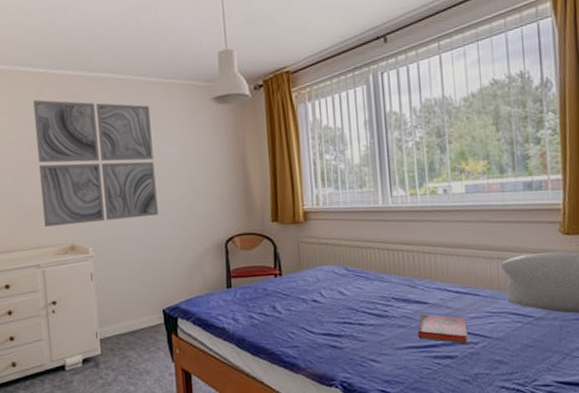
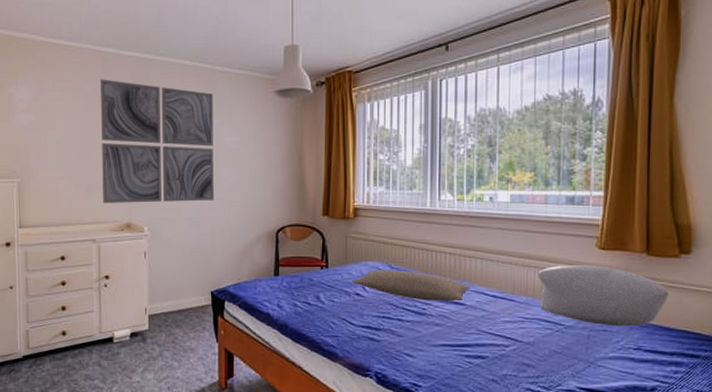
pillow: none [308,272,431,302] -> present [352,270,470,302]
hardback book: present [418,314,469,344] -> none [453,314,500,346]

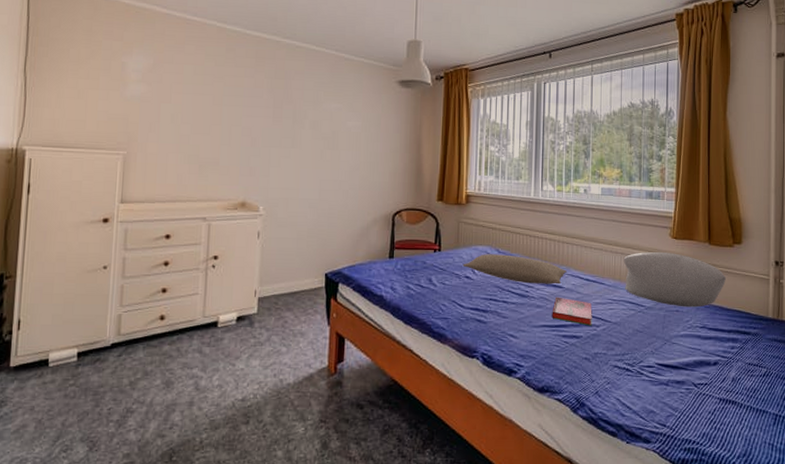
wall art: present [99,79,214,203] -> none [217,56,338,183]
hardback book: none [453,314,500,346] -> present [552,297,592,326]

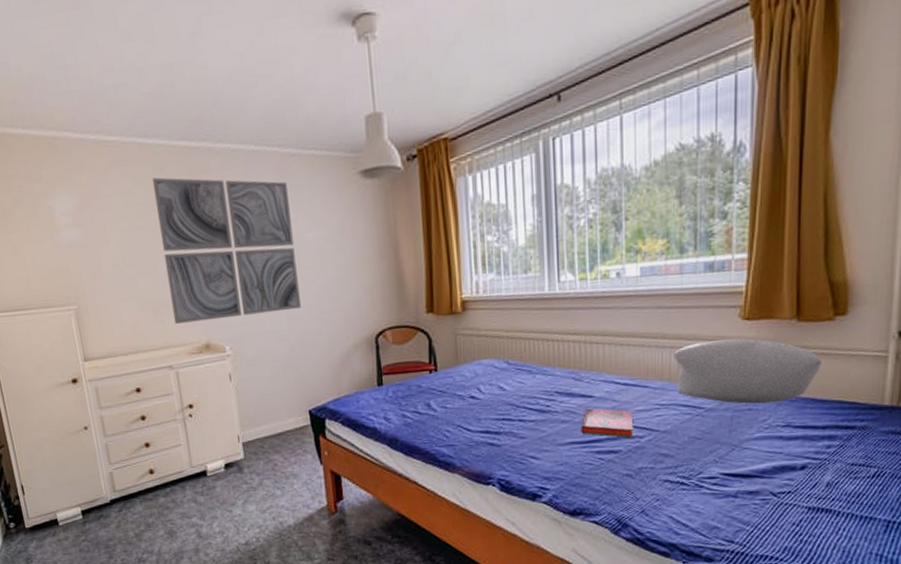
wall art: none [217,56,338,183] -> present [151,177,301,324]
pillow: present [462,254,567,285] -> none [465,365,598,397]

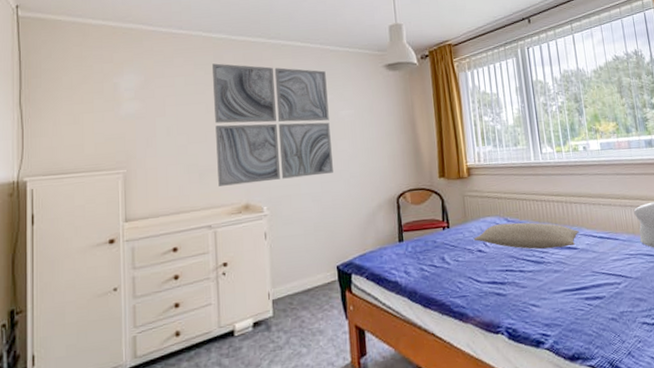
pillow: none [465,365,598,397] -> present [473,222,579,249]
hardback book: present [581,408,634,438] -> none [570,258,613,285]

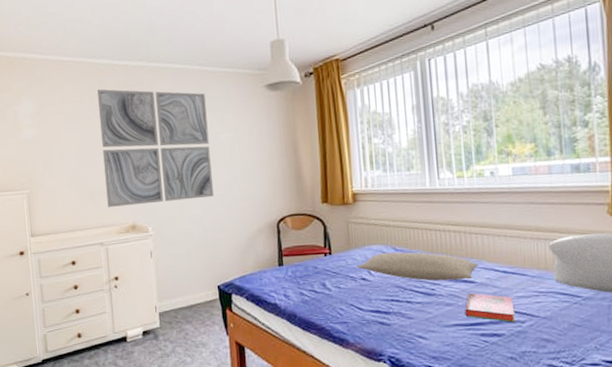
hardback book: none [570,258,613,285] -> present [465,293,516,323]

